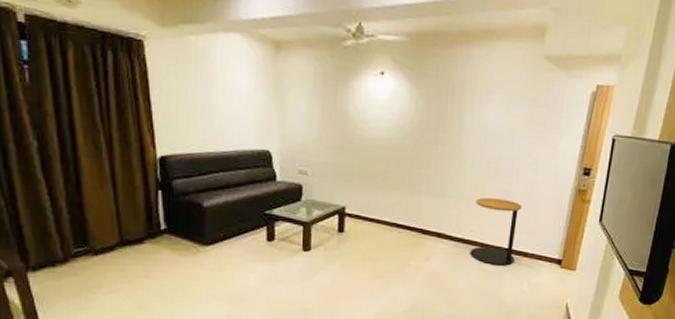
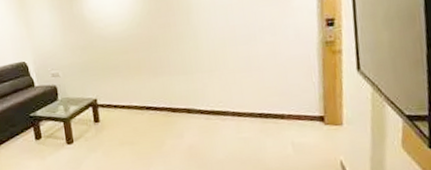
side table: present [470,198,522,266] -> none [218,65,272,132]

